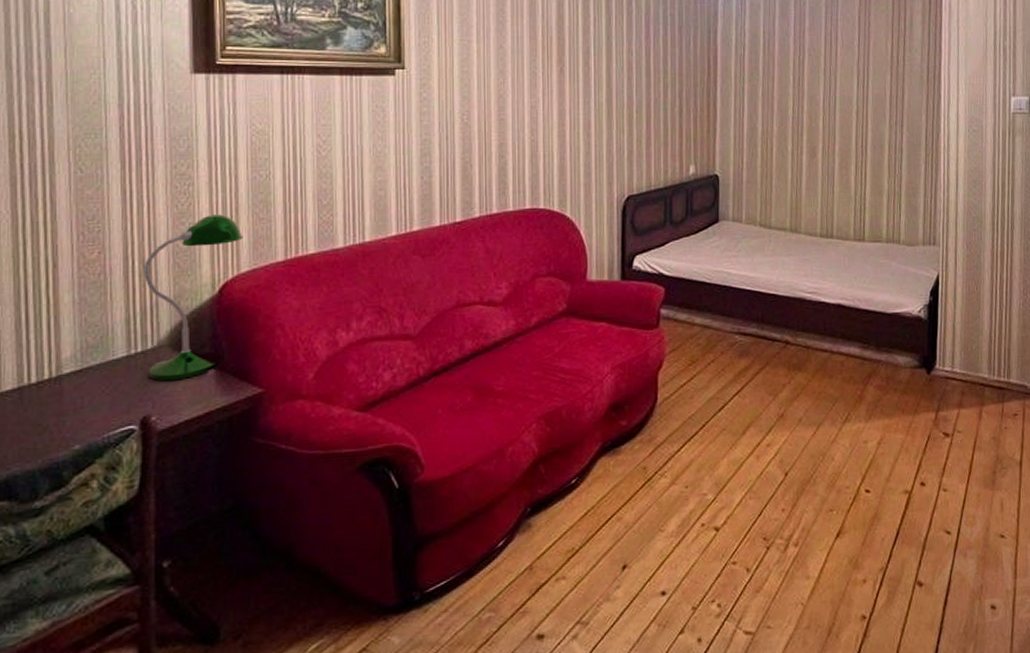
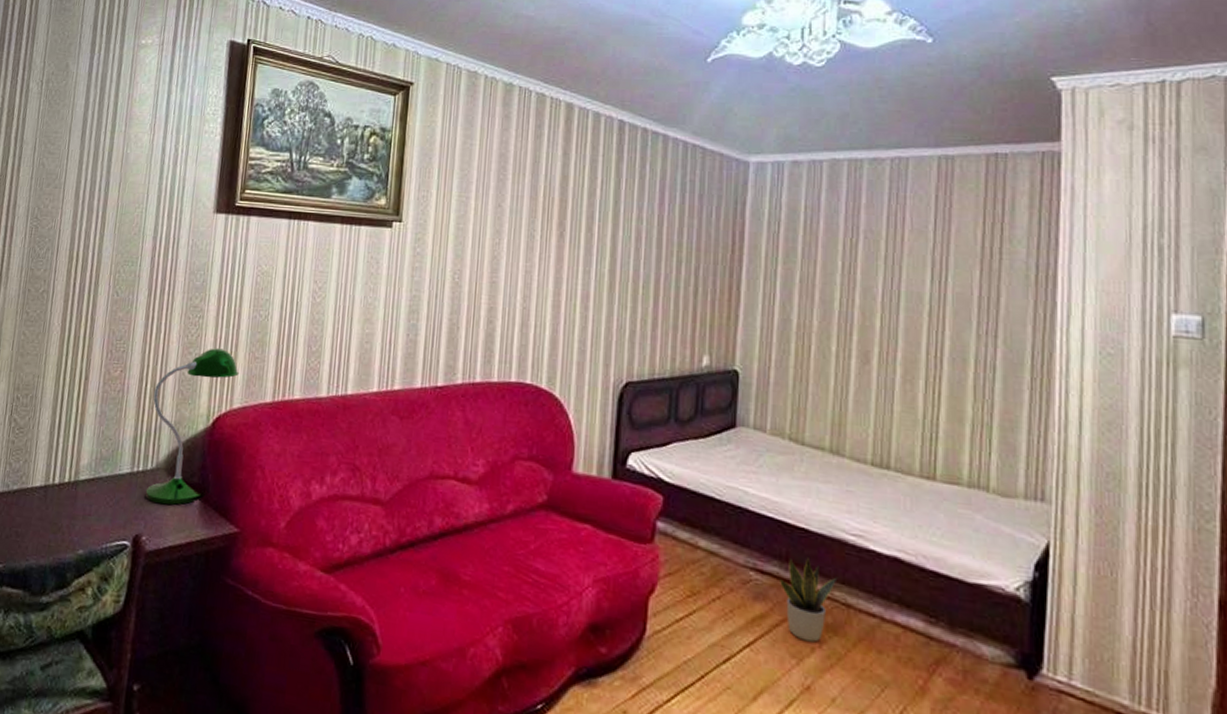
potted plant: none [758,315,800,381] -> present [780,556,838,643]

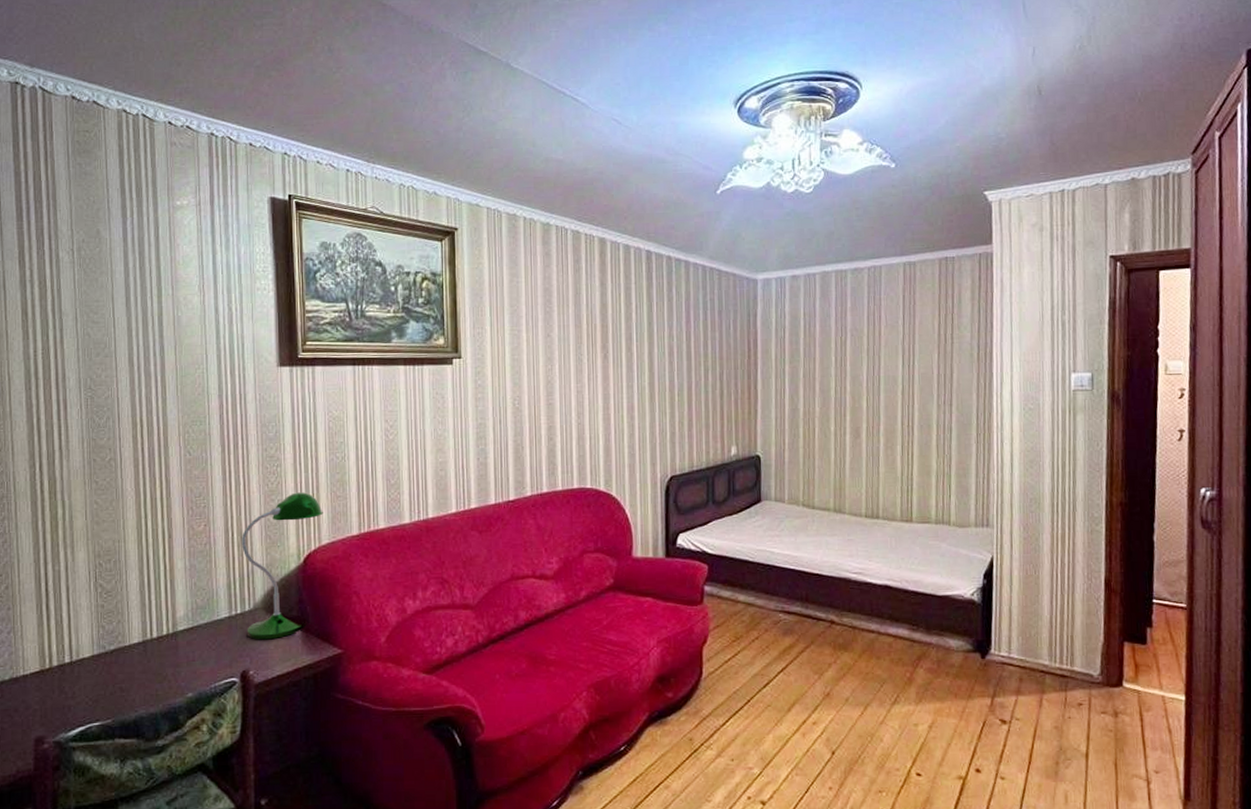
potted plant: present [780,556,838,643] -> none [802,595,845,660]

